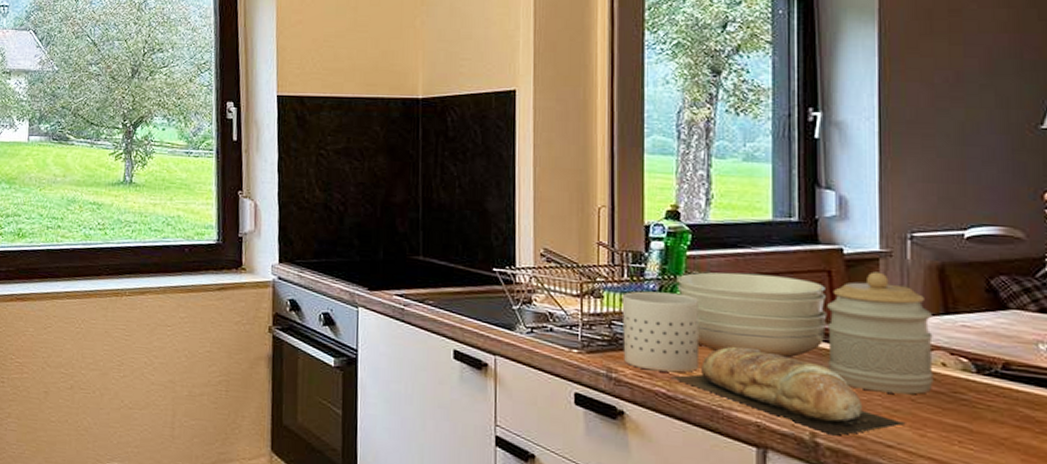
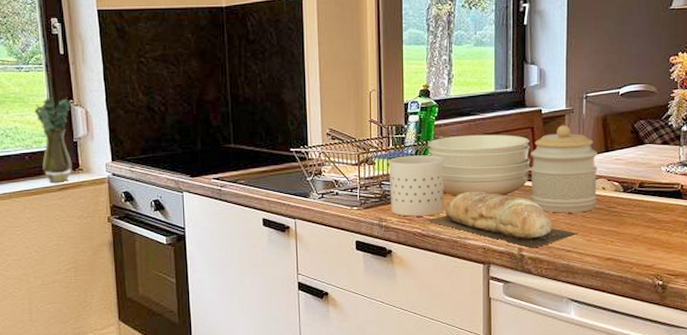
vase: none [199,182,241,282] -> present [34,94,72,183]

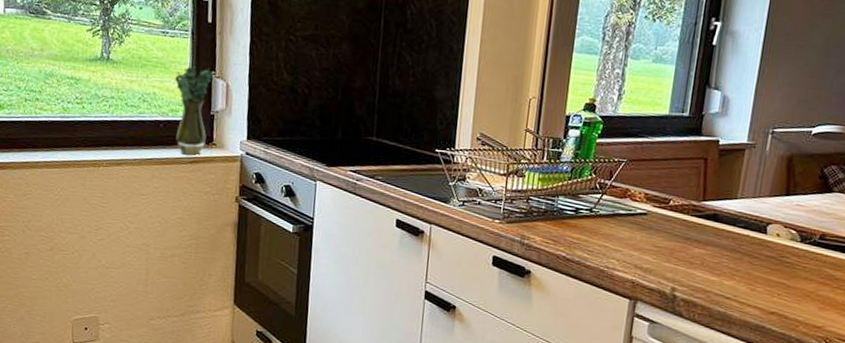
mug: present [388,155,445,217] -> none [535,172,601,240]
bread loaf: present [424,191,579,248] -> none [571,218,743,290]
bowl: present [428,134,531,196] -> none [586,157,701,229]
jar: present [530,125,598,213] -> none [692,160,777,258]

